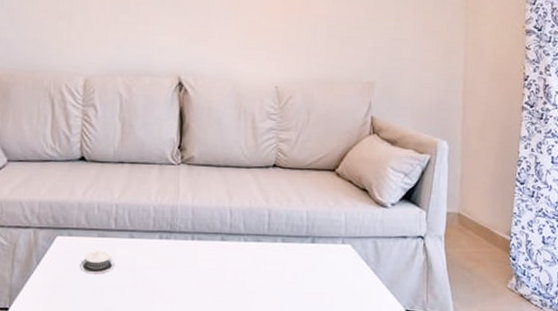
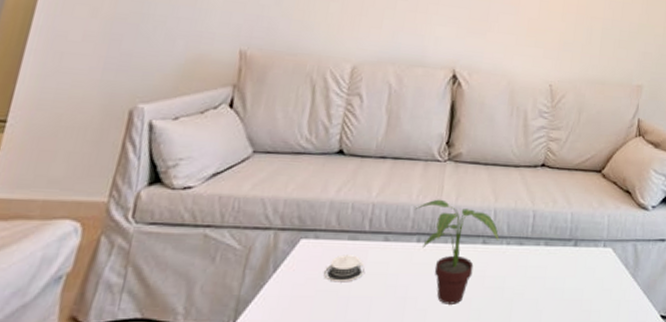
potted plant: none [154,199,237,295] -> present [414,199,499,304]

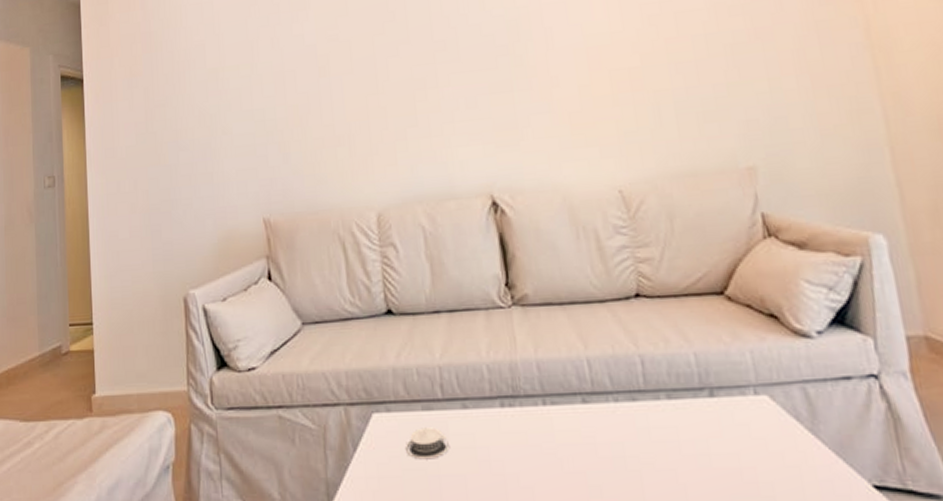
potted plant: present [414,199,499,304] -> none [488,353,603,480]

